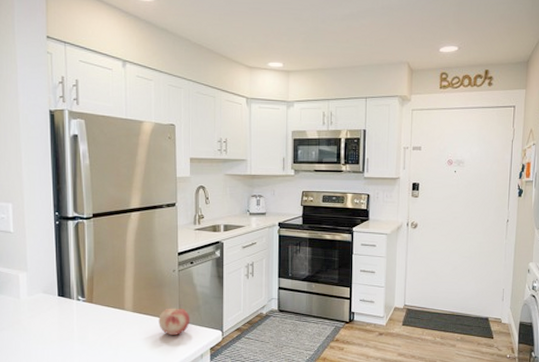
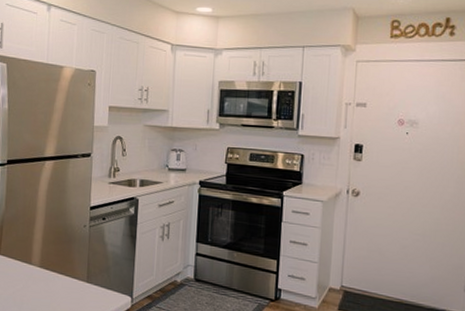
fruit: present [159,308,190,335] -> none [65,266,99,297]

